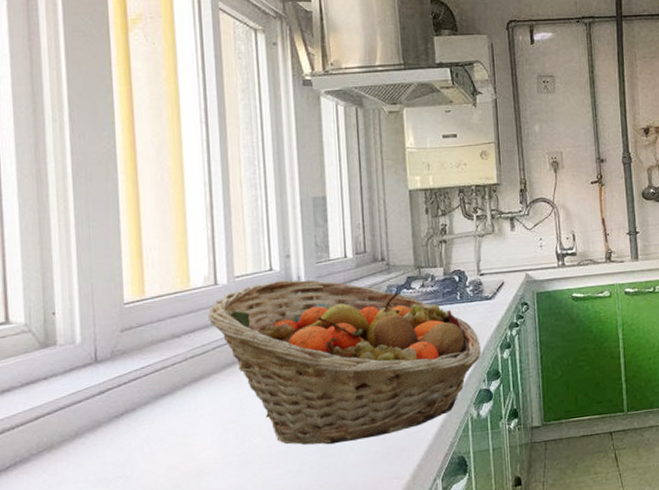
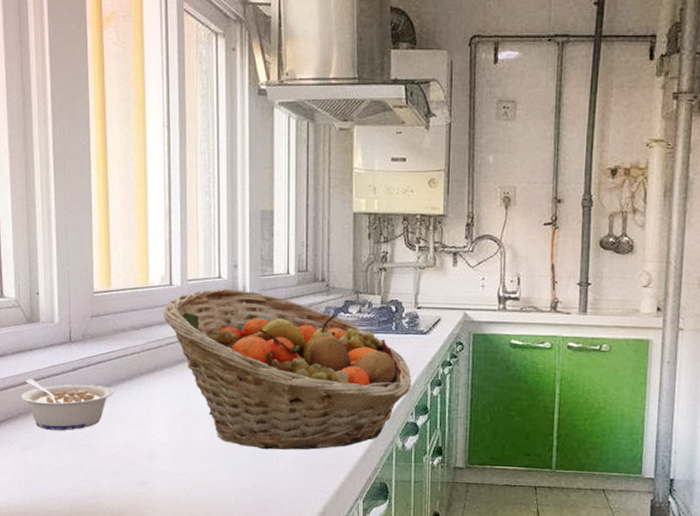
legume: none [32,405,152,468] -> present [20,378,114,431]

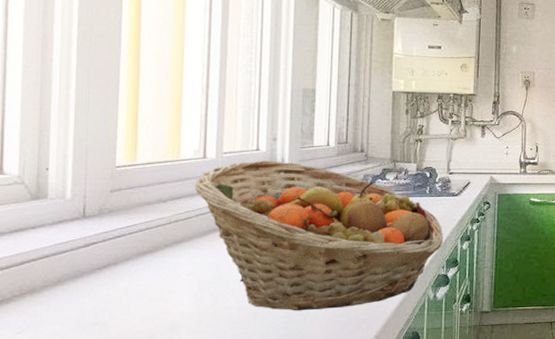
legume: present [20,378,114,431] -> none [16,257,133,311]

